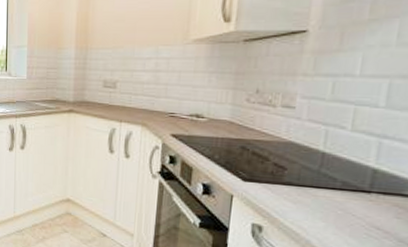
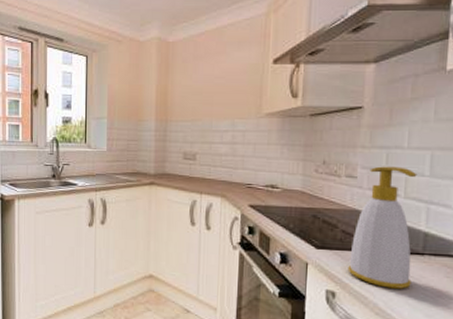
soap bottle: none [278,96,370,228] -> present [347,166,417,289]

